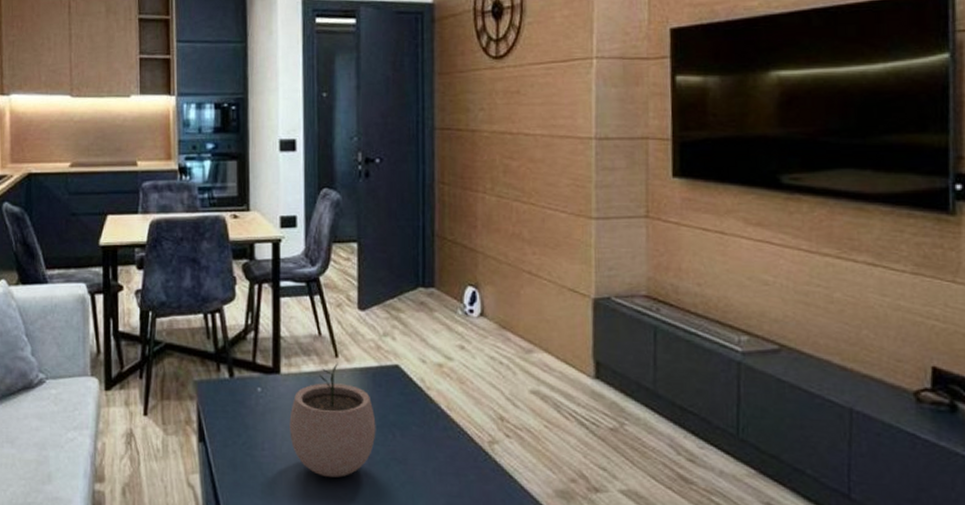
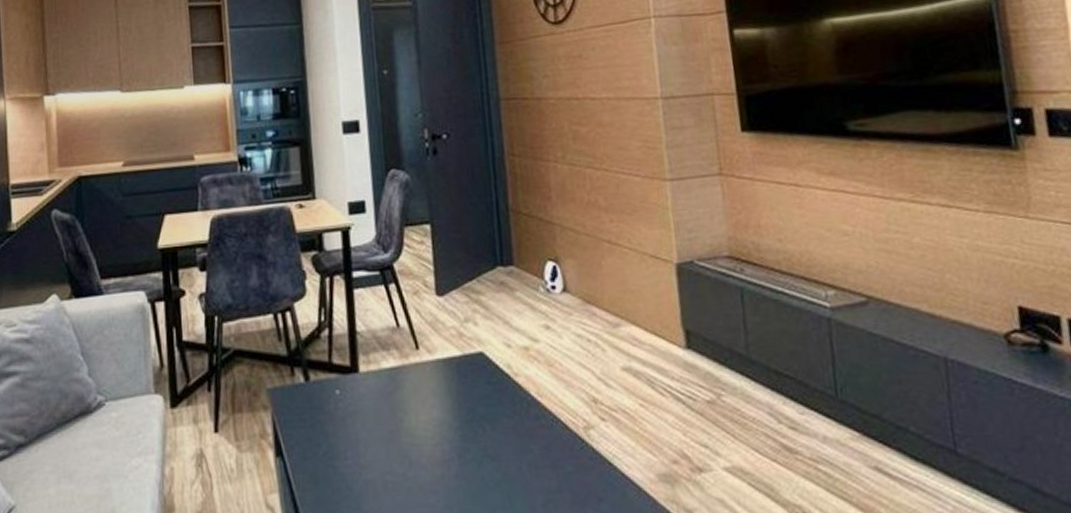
plant pot: present [289,363,376,478] -> none [372,355,466,483]

